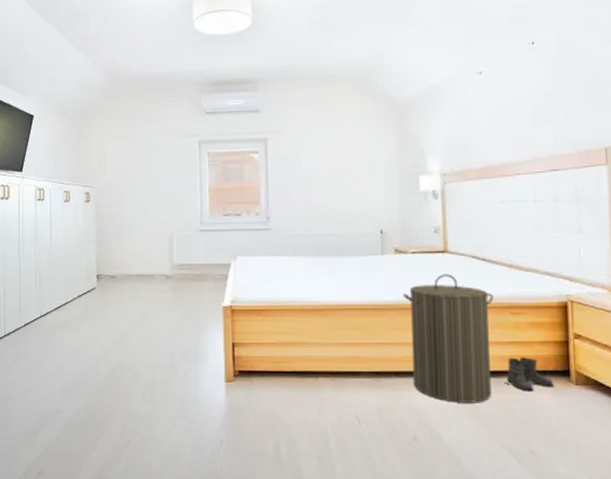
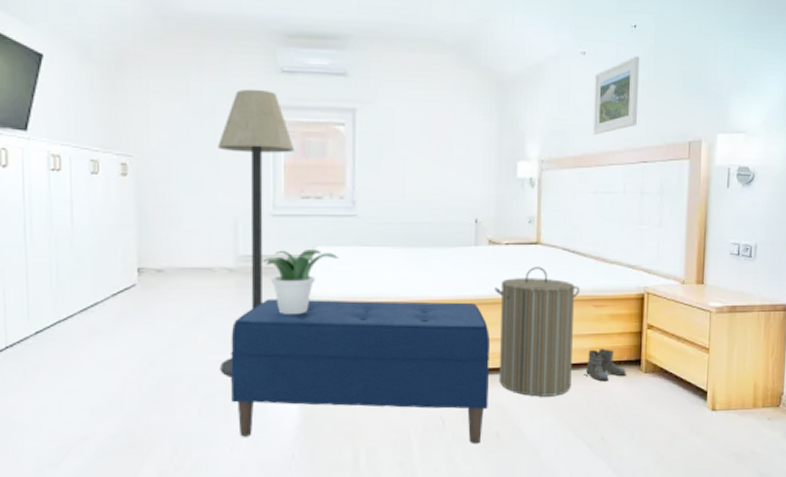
floor lamp: none [156,128,217,368] -> present [217,88,295,378]
bench: none [168,301,403,446] -> present [231,299,491,444]
potted plant: none [193,259,256,315] -> present [263,250,338,314]
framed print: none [493,70,544,148] -> present [592,56,640,136]

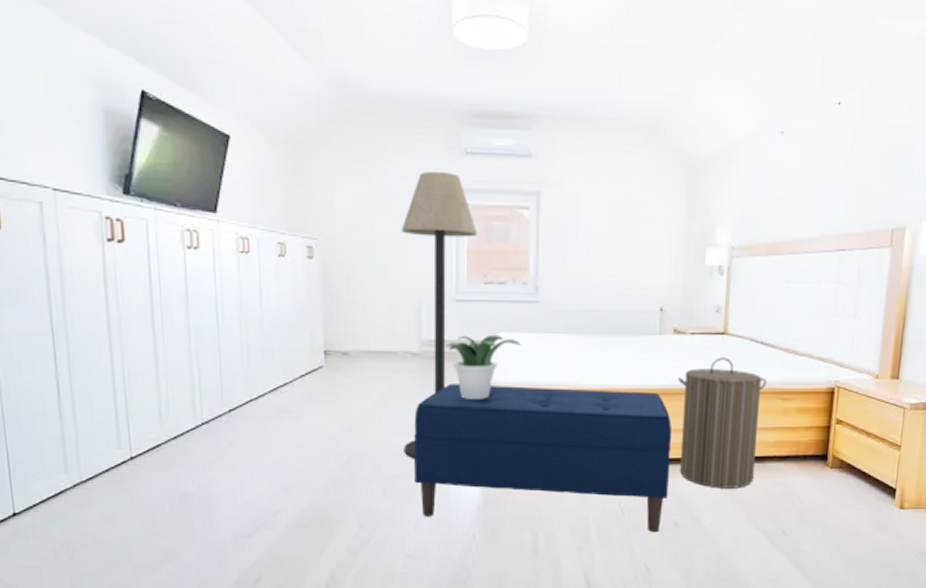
boots: present [586,348,627,382] -> none [770,442,813,476]
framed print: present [592,56,640,136] -> none [787,135,843,222]

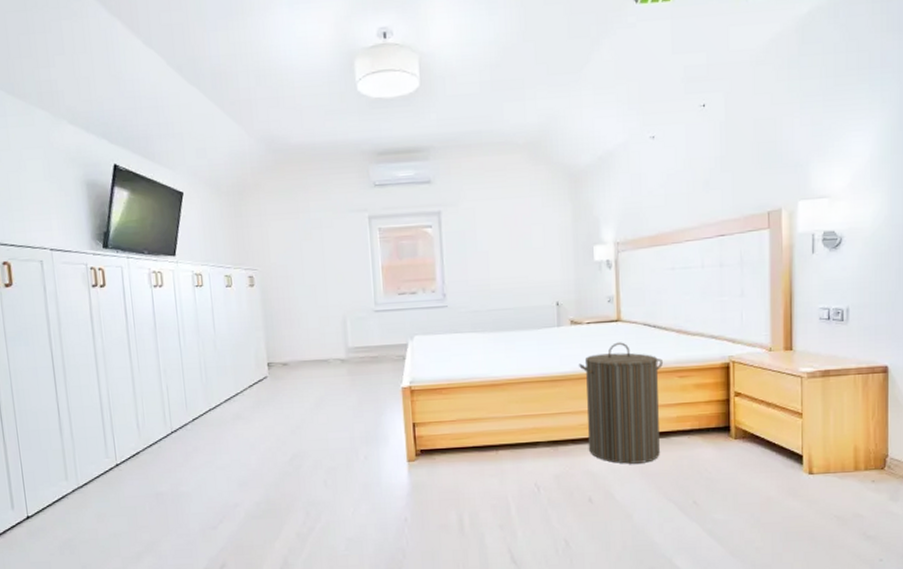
floor lamp: present [401,171,478,459] -> none [324,203,390,453]
bench: present [414,384,672,533] -> none [346,379,580,509]
potted plant: present [446,335,521,399] -> none [369,339,434,397]

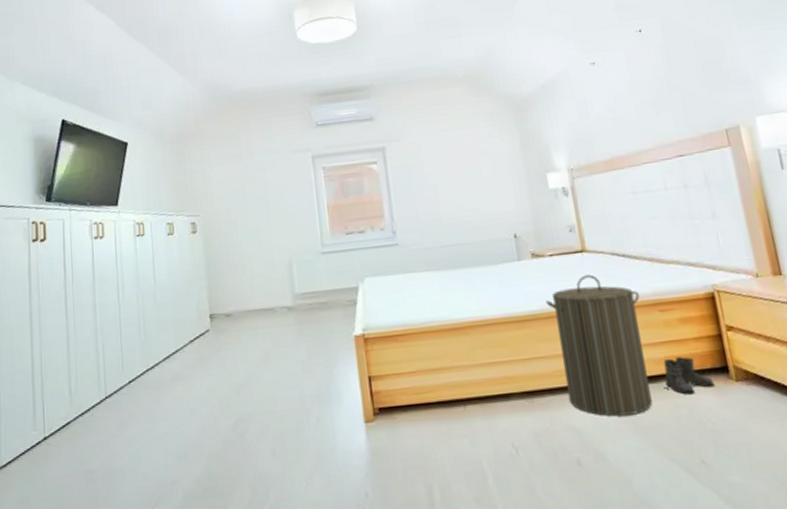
boots: none [674,417,717,449] -> present [663,356,716,395]

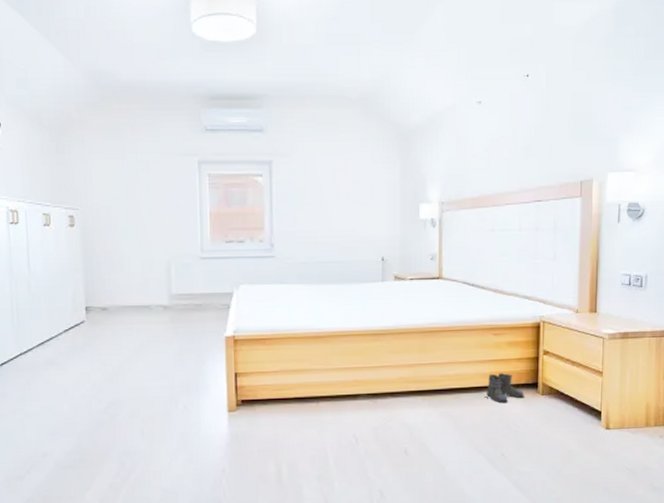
laundry hamper: present [545,274,652,417] -> none [399,299,480,417]

